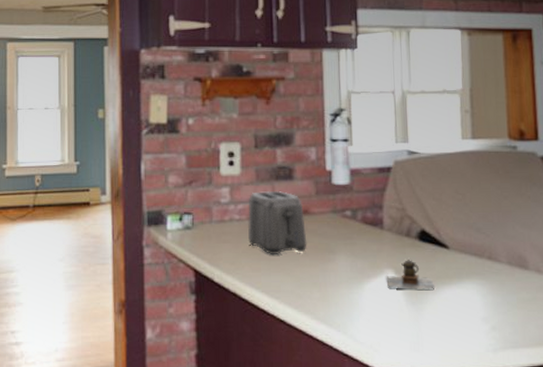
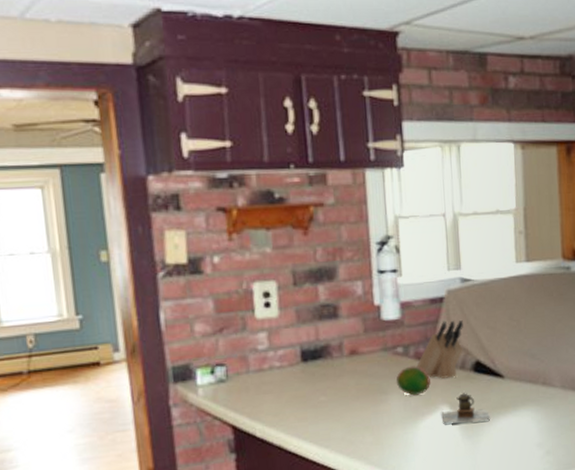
toaster: present [248,190,307,256] -> none [289,332,357,402]
fruit: none [343,228,376,258] -> present [396,365,430,396]
knife block: none [363,189,409,244] -> present [416,320,463,379]

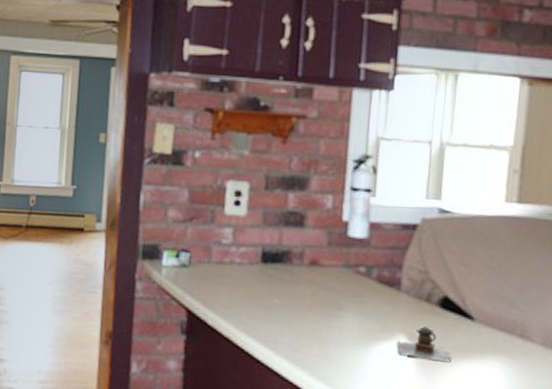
fruit: present [396,365,430,396] -> none [353,286,390,319]
knife block: present [416,320,463,379] -> none [377,248,435,309]

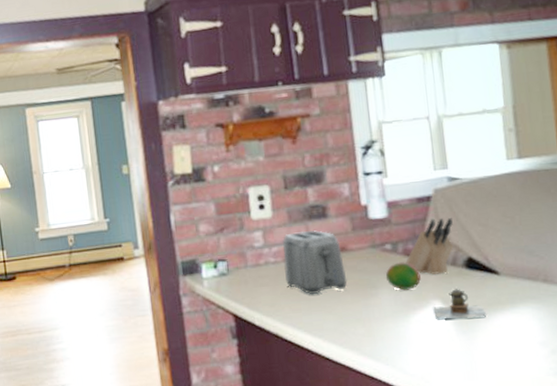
toaster: none [248,236,313,305] -> present [283,230,348,295]
fruit: none [353,286,390,319] -> present [385,261,421,291]
knife block: none [377,248,435,309] -> present [405,218,454,275]

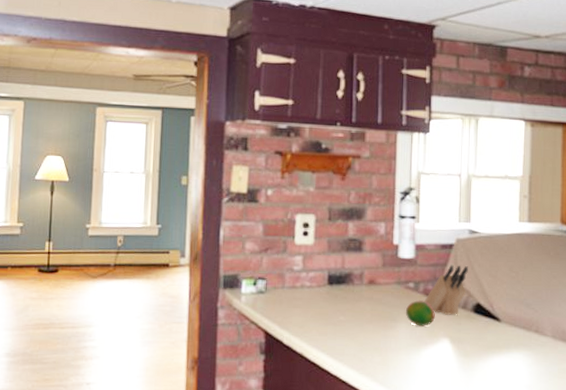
toaster: present [283,230,348,295] -> none [317,260,372,321]
teapot: present [433,289,487,319] -> none [442,330,486,358]

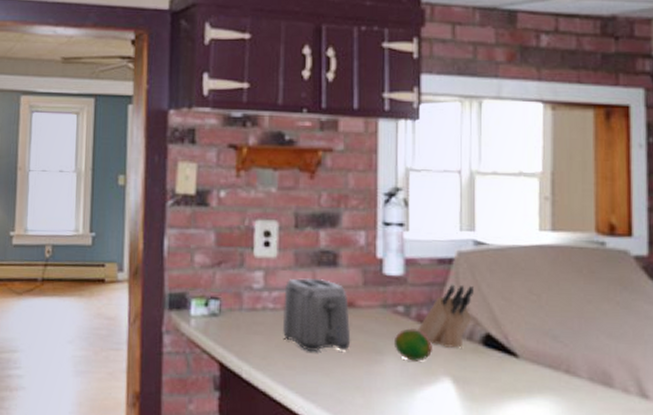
toaster: none [317,260,372,321] -> present [283,277,351,353]

